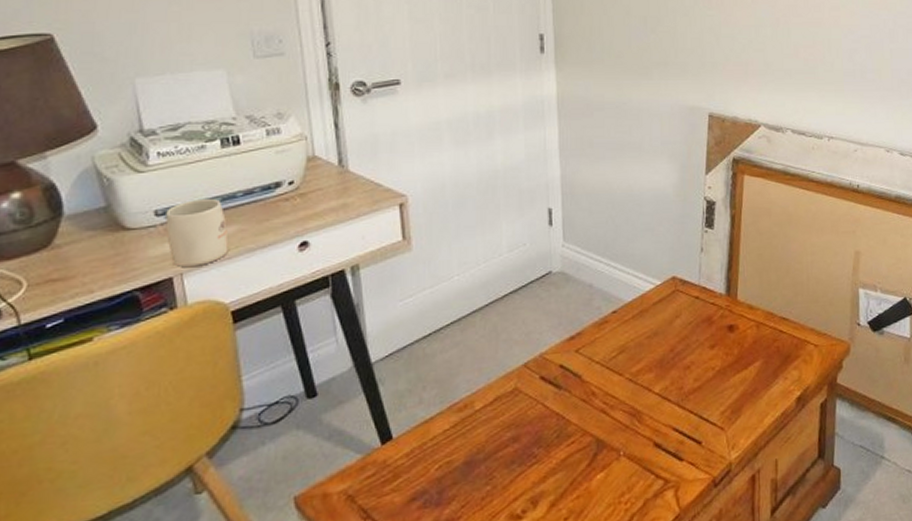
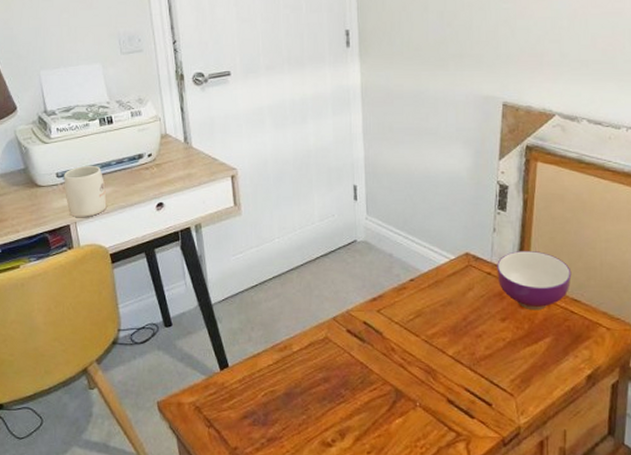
bowl: none [705,269,780,334] -> present [497,250,572,311]

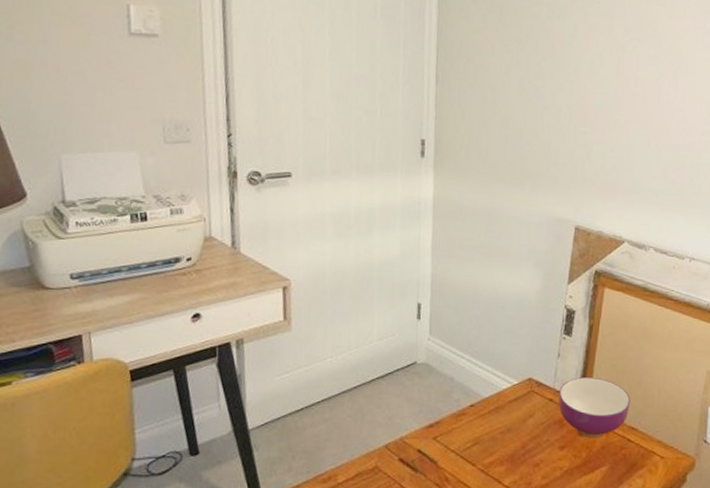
mug: present [64,165,107,218] -> none [78,266,132,328]

